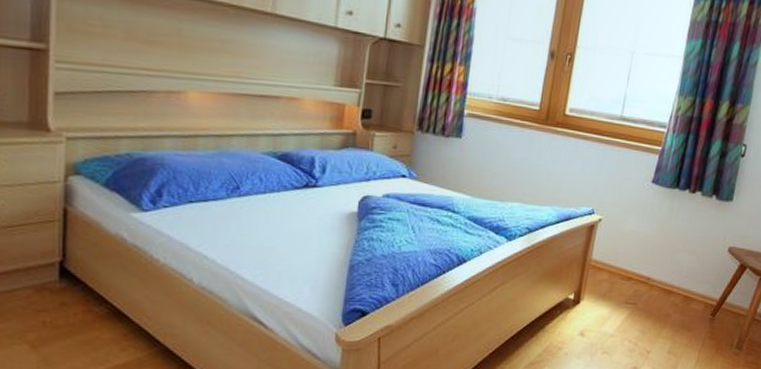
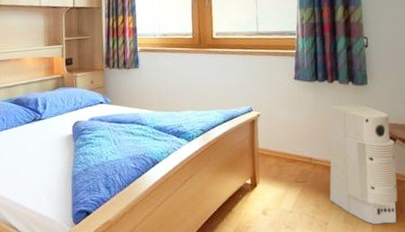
air purifier: none [658,219,746,359] -> present [329,103,398,225]

